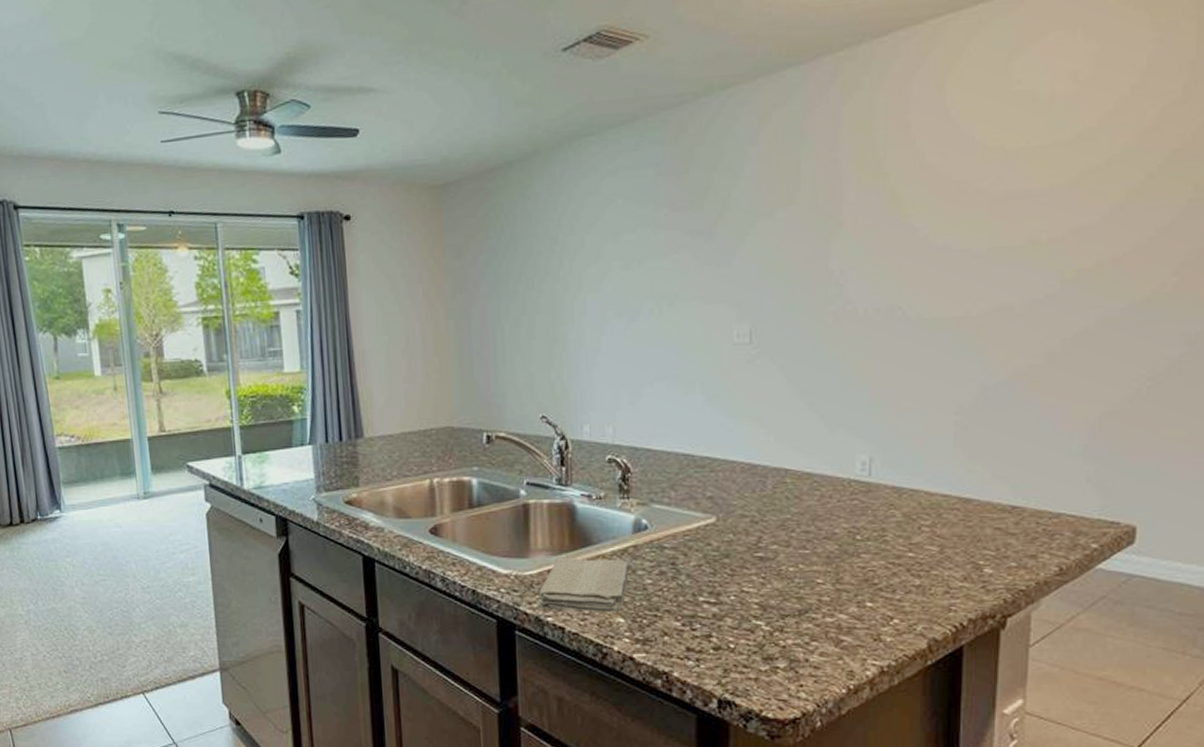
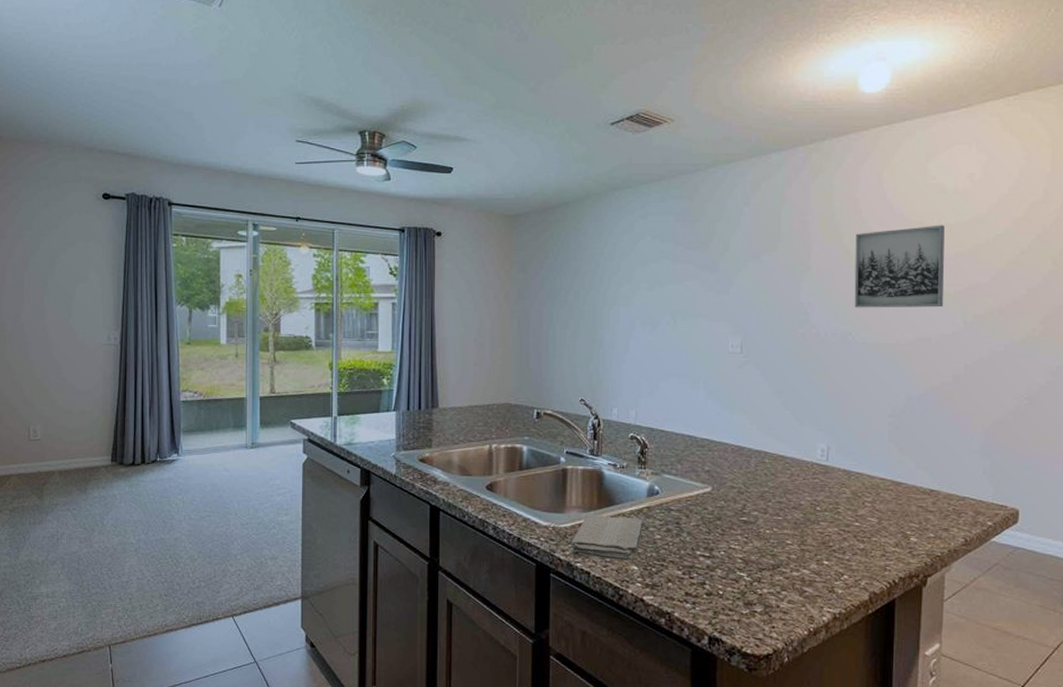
wall art: none [905,148,1035,273] -> present [854,225,945,308]

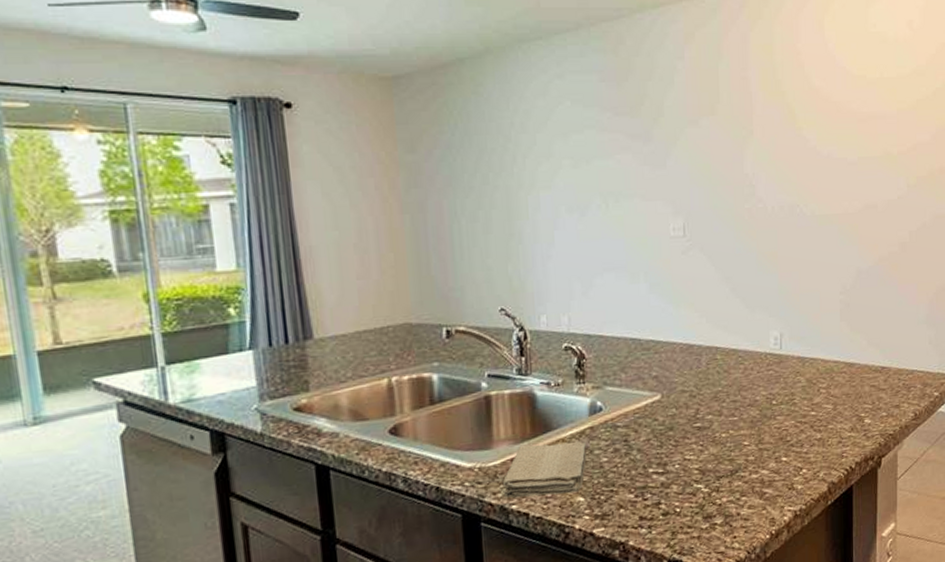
wall art: present [854,225,945,308] -> none [799,78,889,176]

